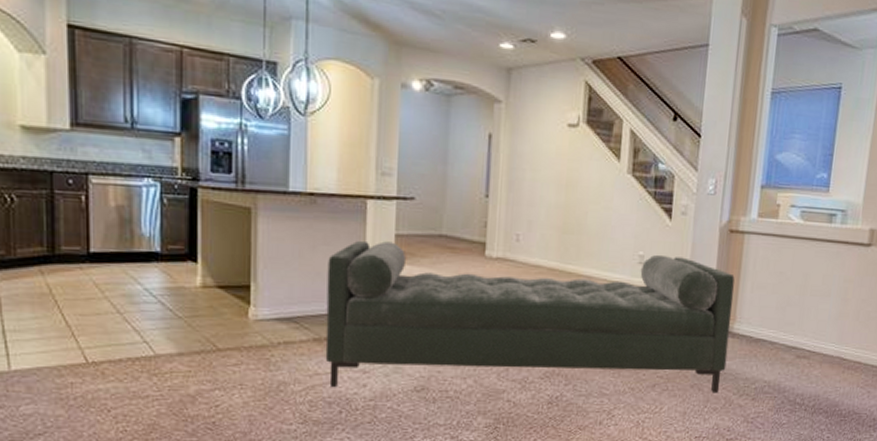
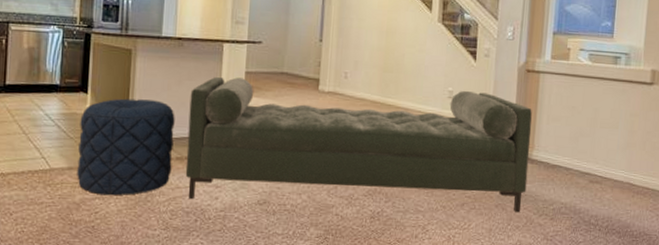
pouf: none [190,268,310,385] -> present [77,98,175,195]

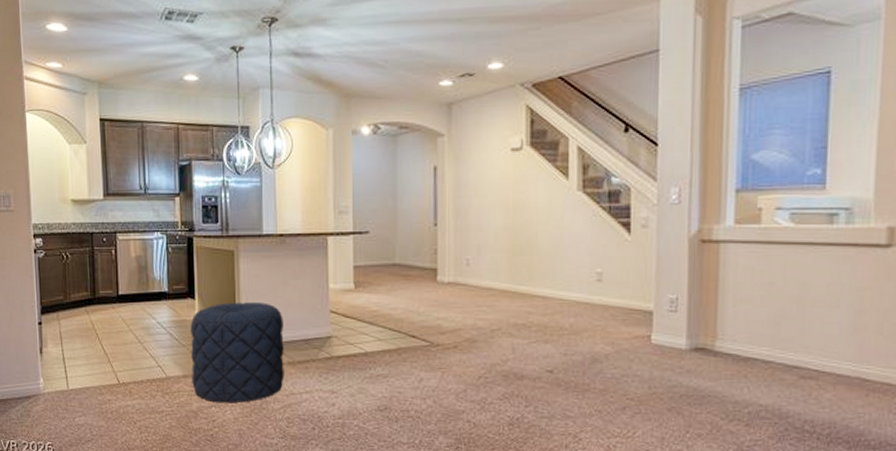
sofa: present [185,77,532,213] -> none [297,270,713,418]

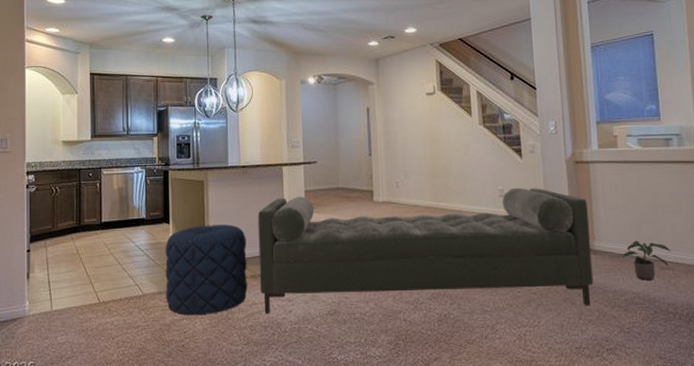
sofa: none [297,270,713,418] -> present [258,187,594,314]
potted plant: none [751,341,817,391] -> present [622,240,671,280]

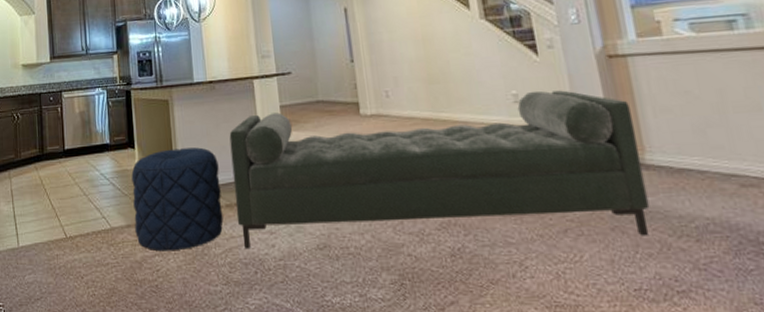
potted plant: present [622,240,671,280] -> none [685,150,753,202]

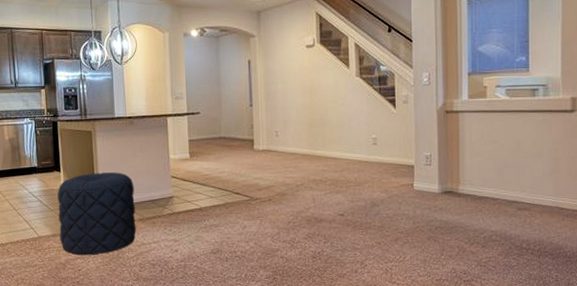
sofa: present [229,90,650,250] -> none [144,136,456,254]

